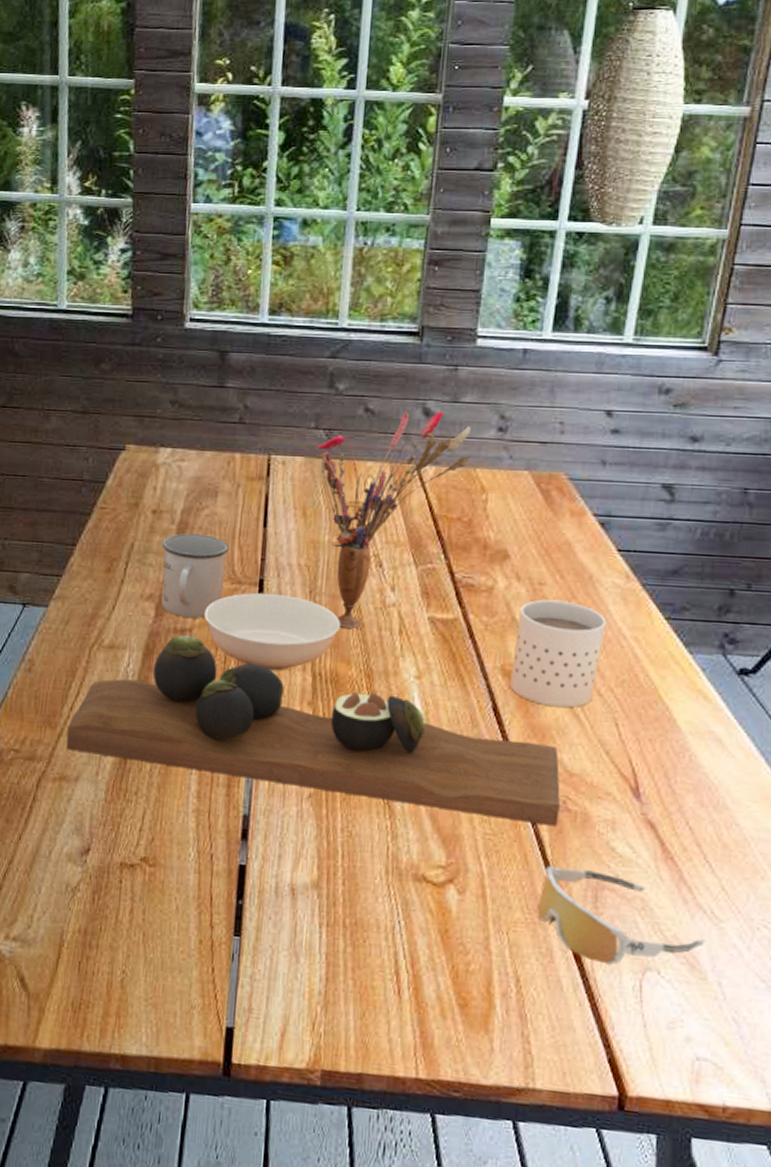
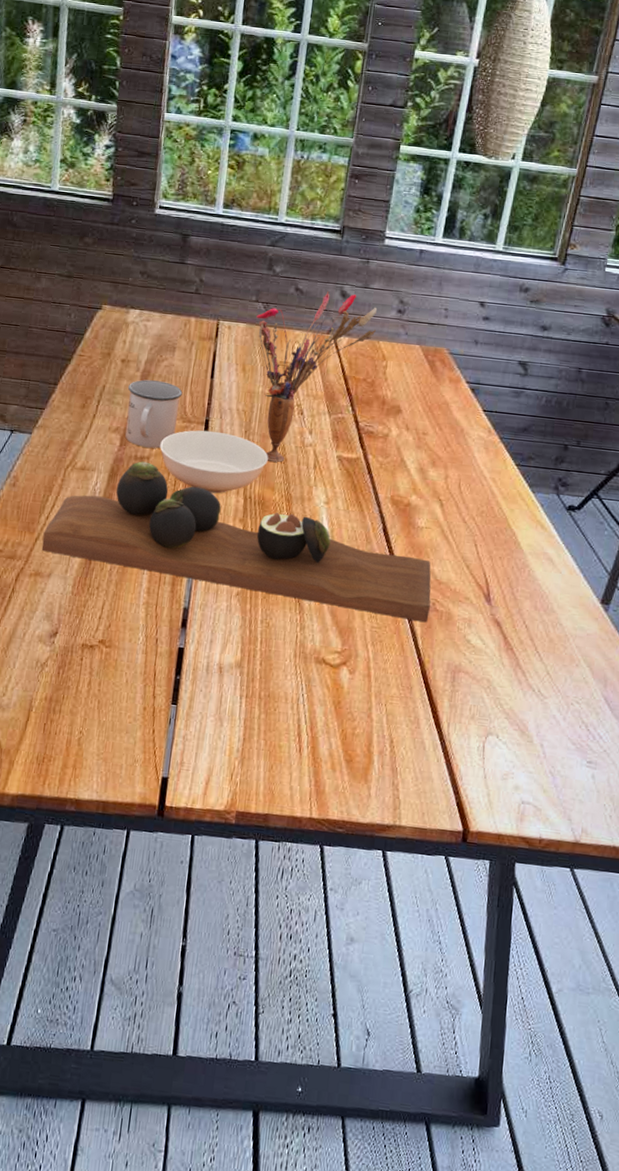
mug: present [510,599,607,708] -> none [397,446,472,531]
sunglasses: present [537,865,706,967] -> none [409,652,533,732]

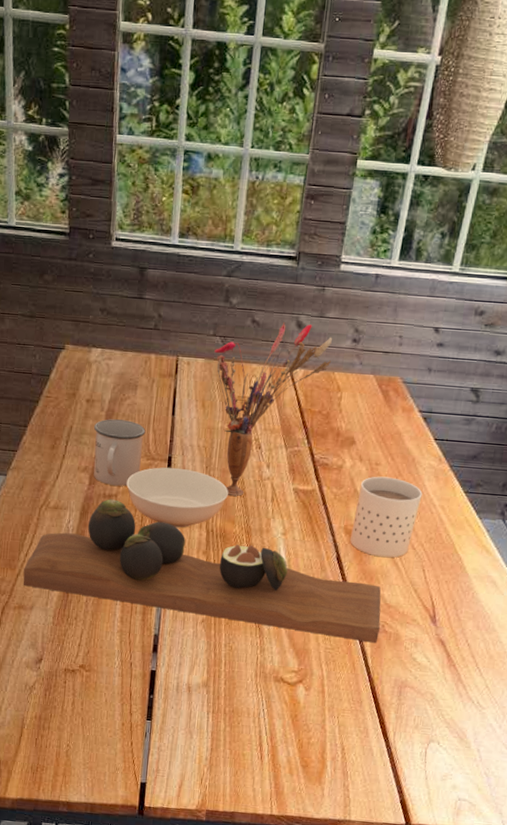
mug: none [397,446,472,531] -> present [350,476,423,558]

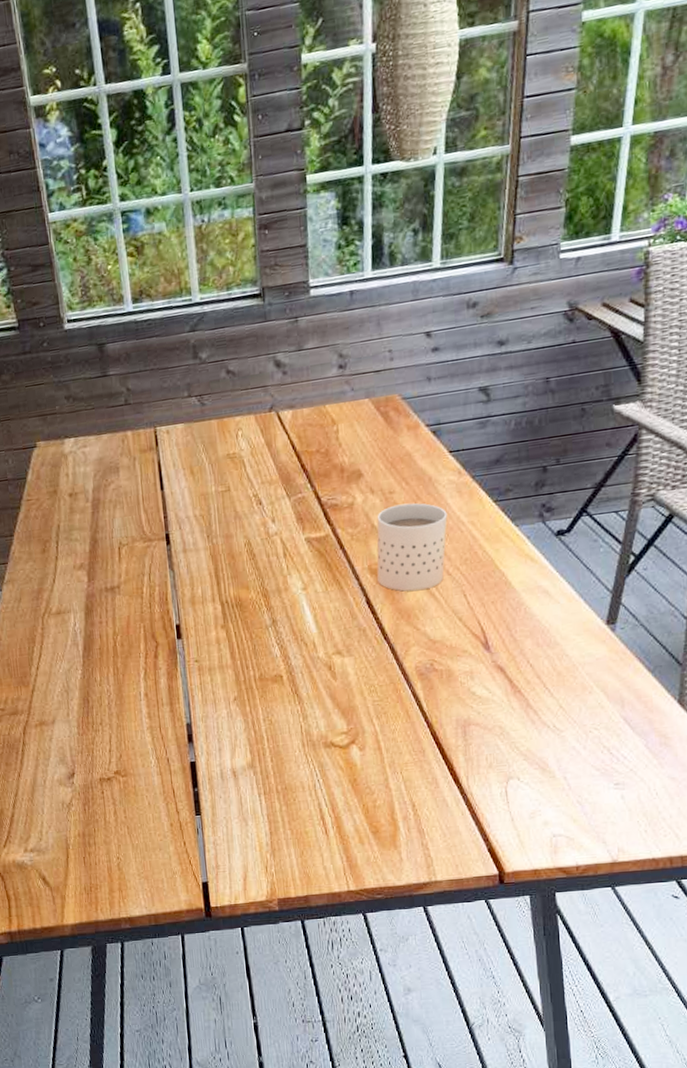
decorative tray: present [23,499,381,644] -> none [37,591,429,701]
mug: present [93,419,146,486] -> none [81,505,139,578]
bowl: present [126,467,228,528] -> none [127,542,237,607]
bouquet: present [214,321,333,496] -> none [193,360,320,561]

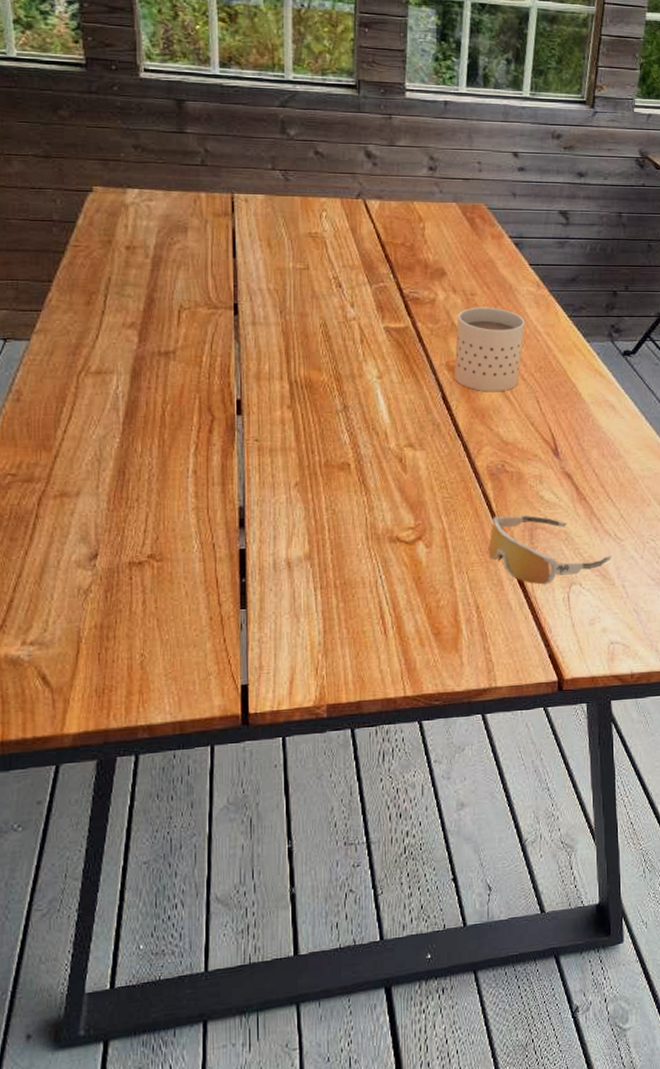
sunglasses: none [421,713,552,782] -> present [488,515,612,586]

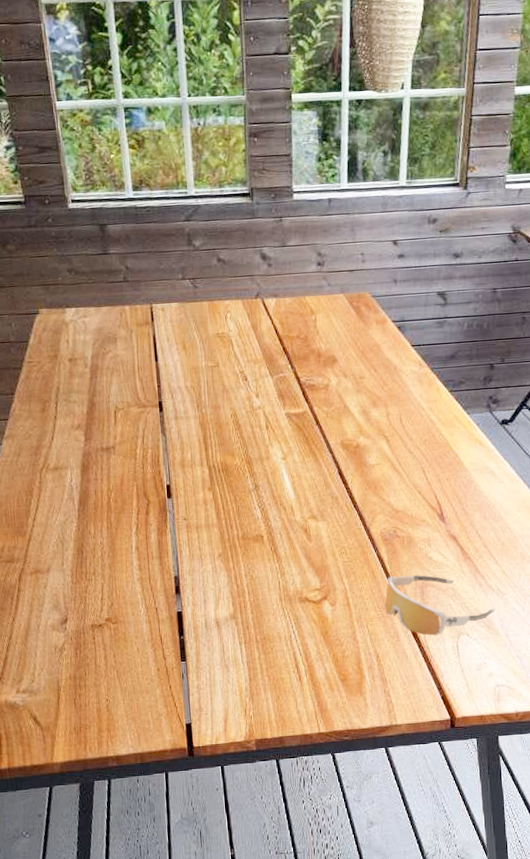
mug: present [454,307,525,392] -> none [348,388,410,466]

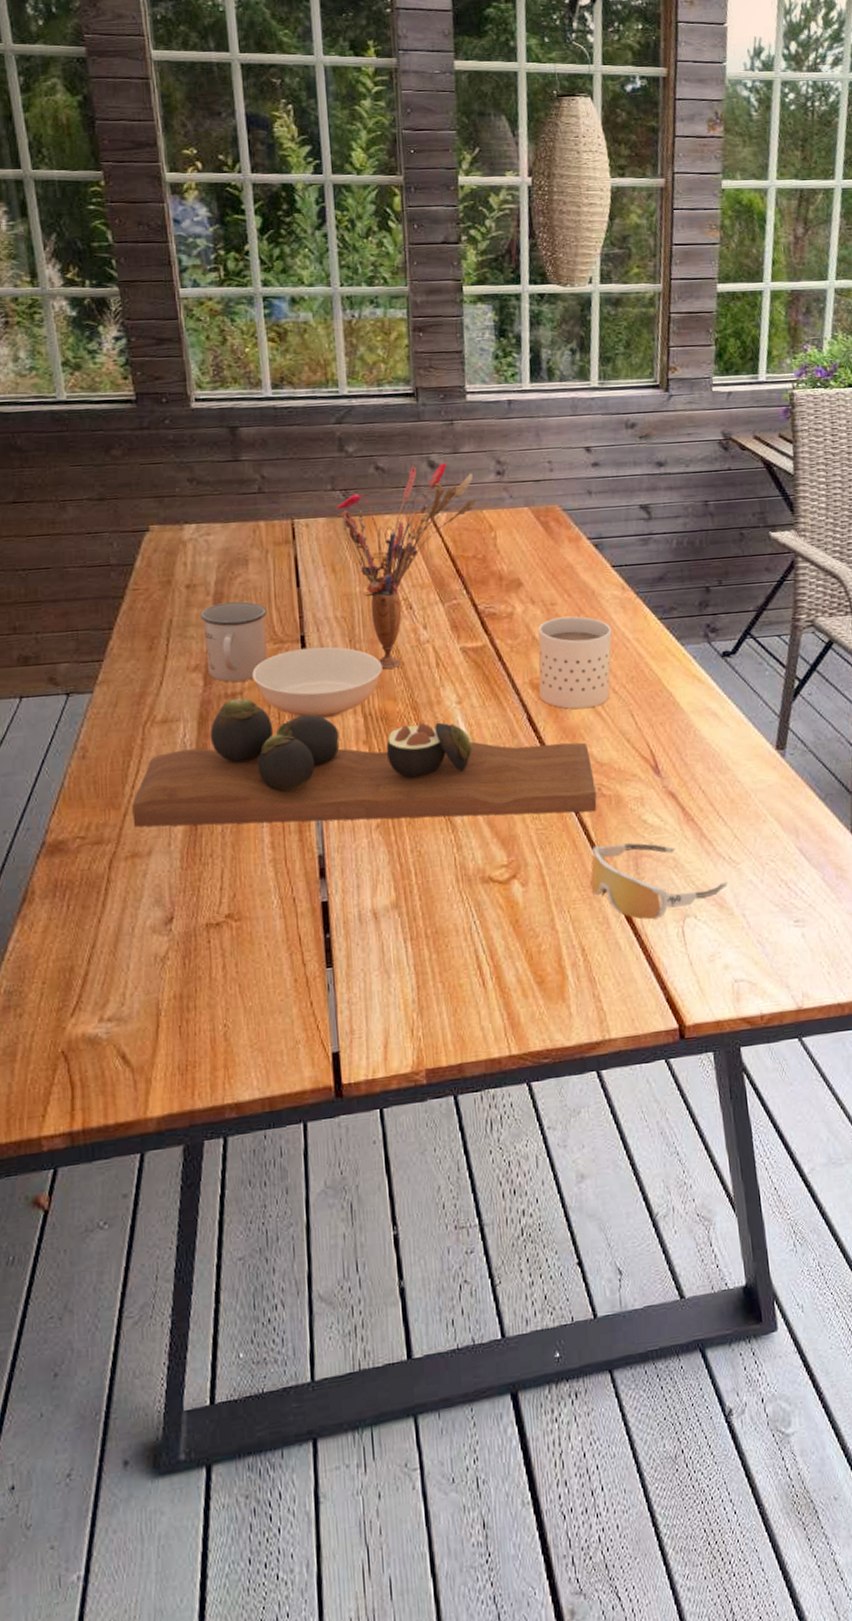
decorative tray: none [34,451,392,551] -> present [132,698,597,828]
mug: none [80,373,133,438] -> present [199,601,267,682]
bowl: none [122,411,223,469] -> present [252,647,383,719]
bouquet: none [186,255,301,430] -> present [336,462,477,669]
mug: none [348,388,410,466] -> present [538,616,612,710]

